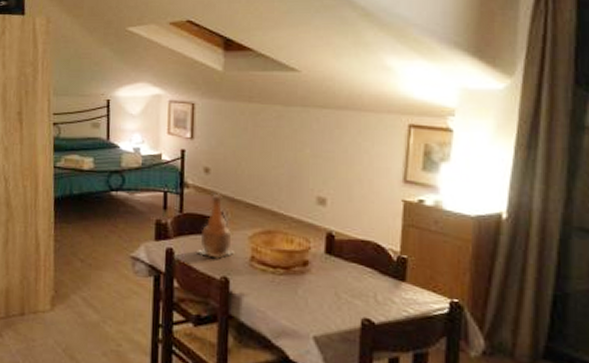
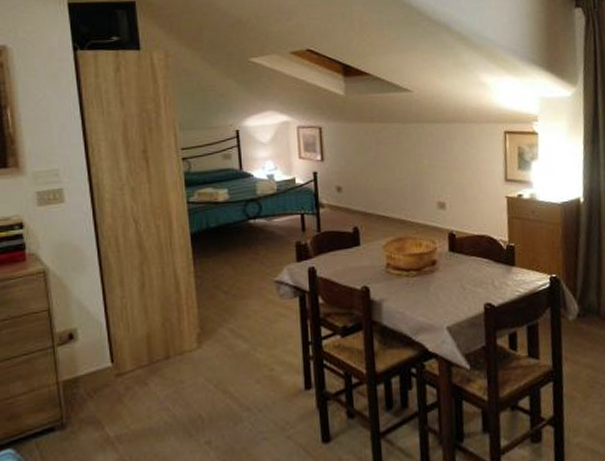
bottle: present [197,195,235,259] -> none [337,211,372,271]

